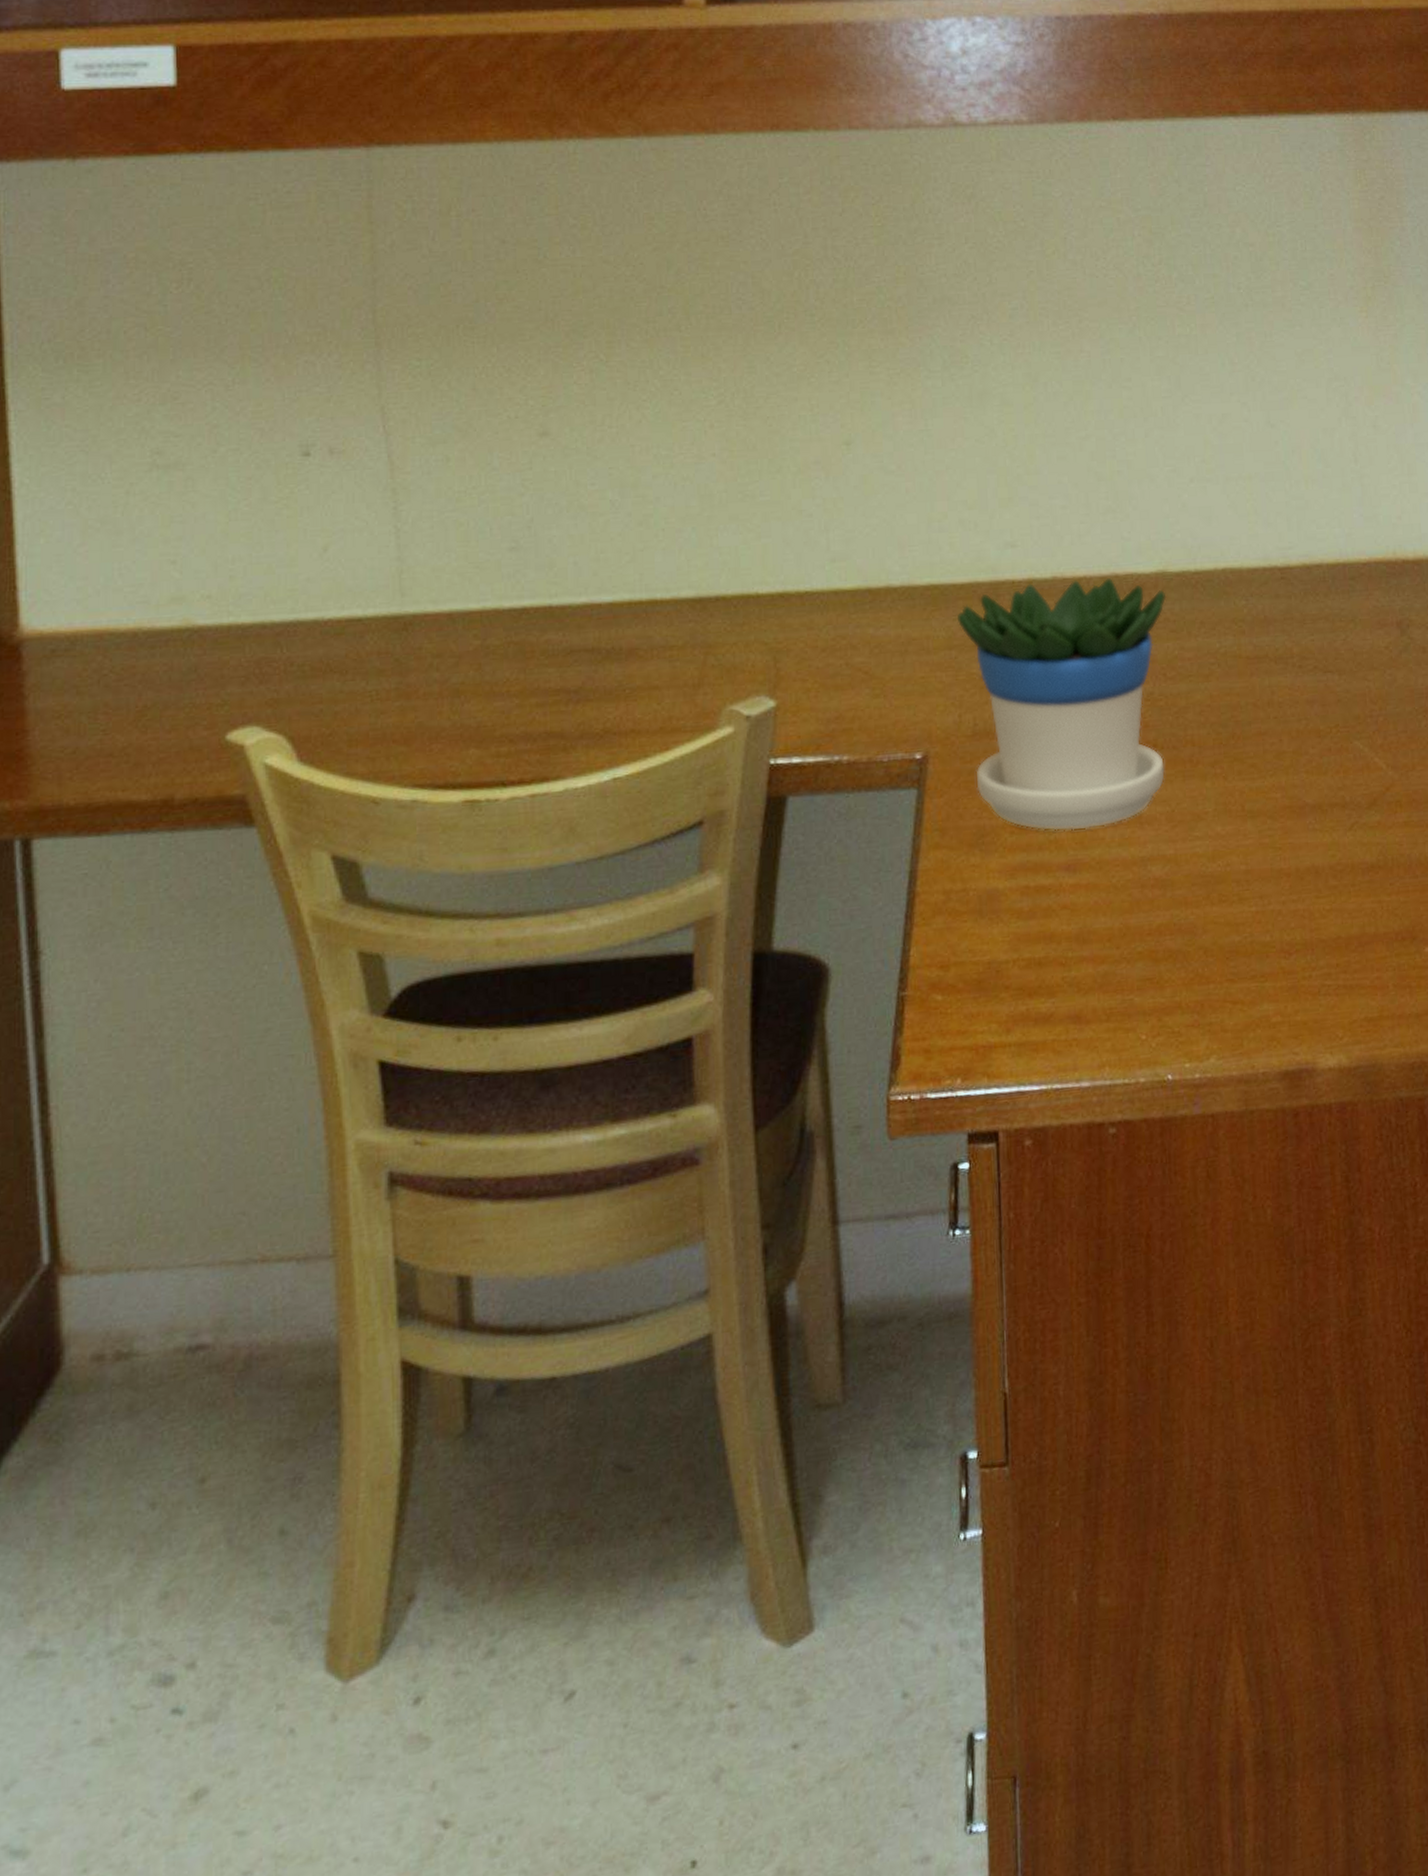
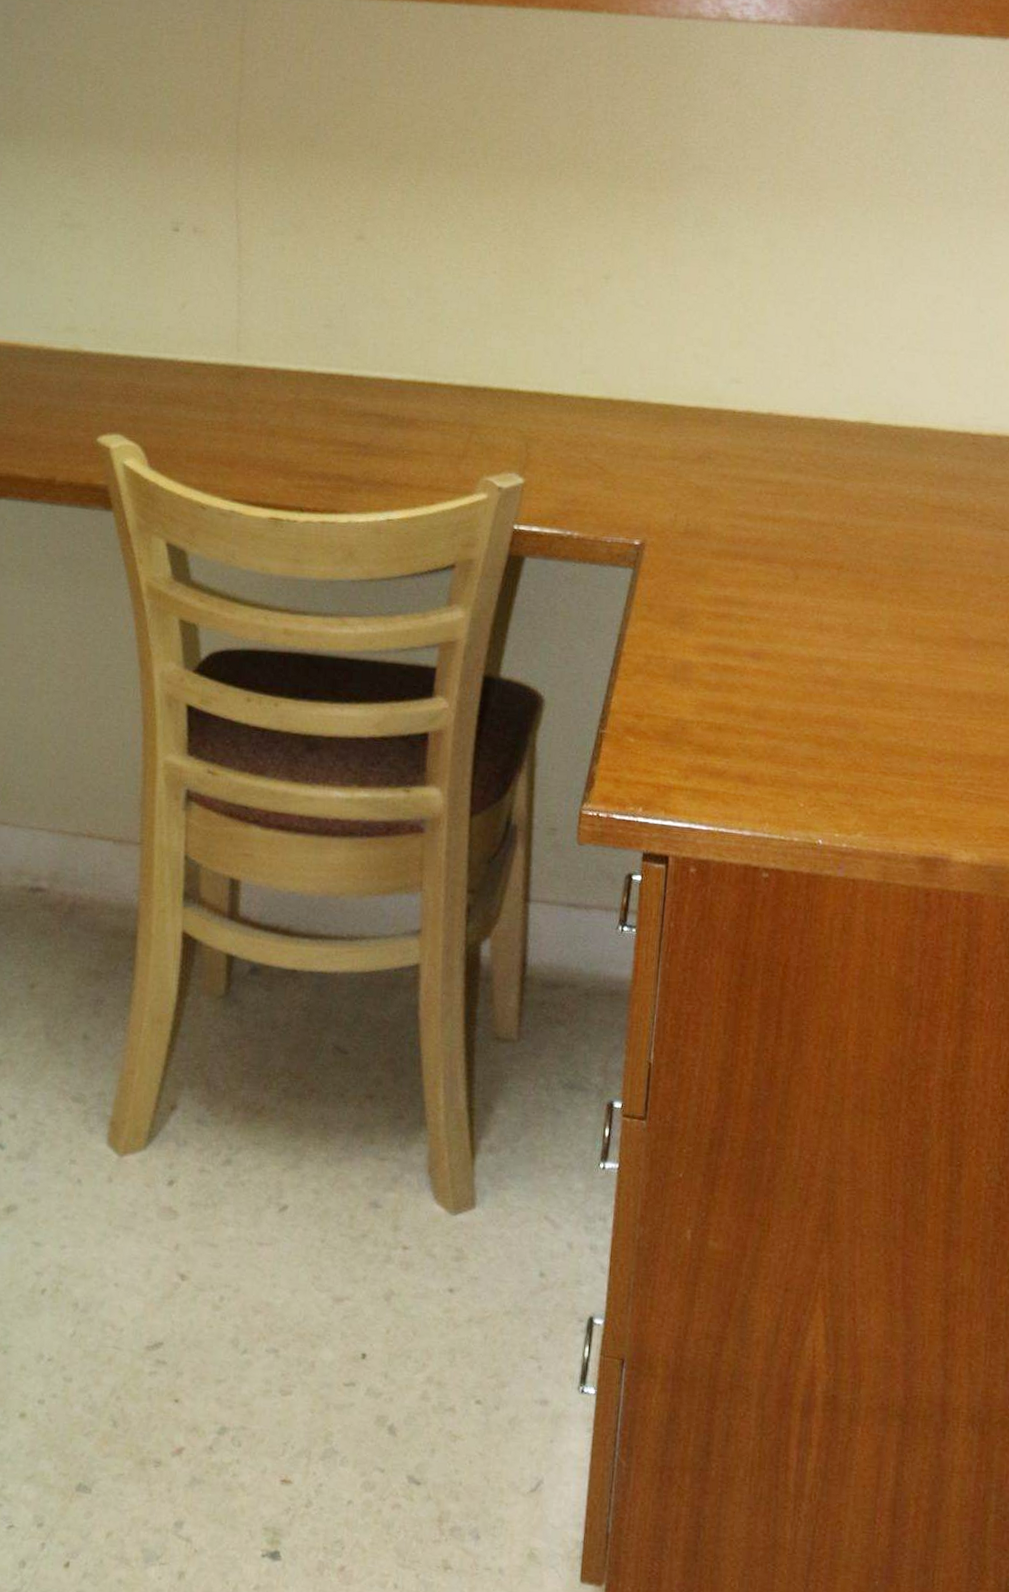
flowerpot: present [957,578,1167,831] -> none [682,415,868,627]

